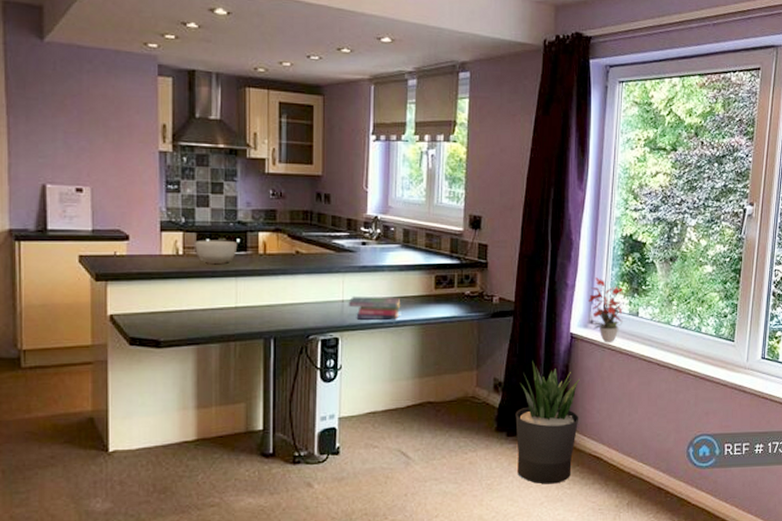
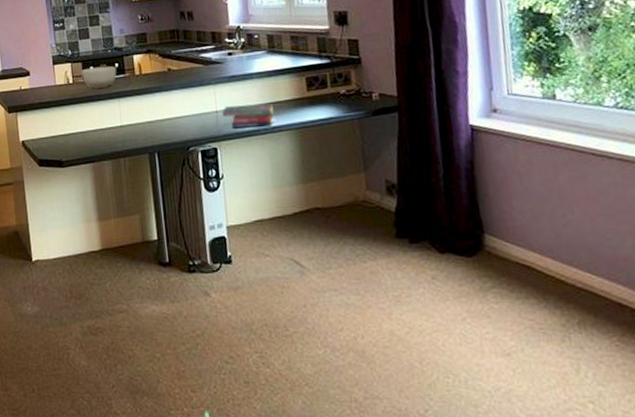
planter: present [515,360,581,484] -> none [416,158,497,298]
potted flower: present [589,277,624,343] -> none [487,60,536,134]

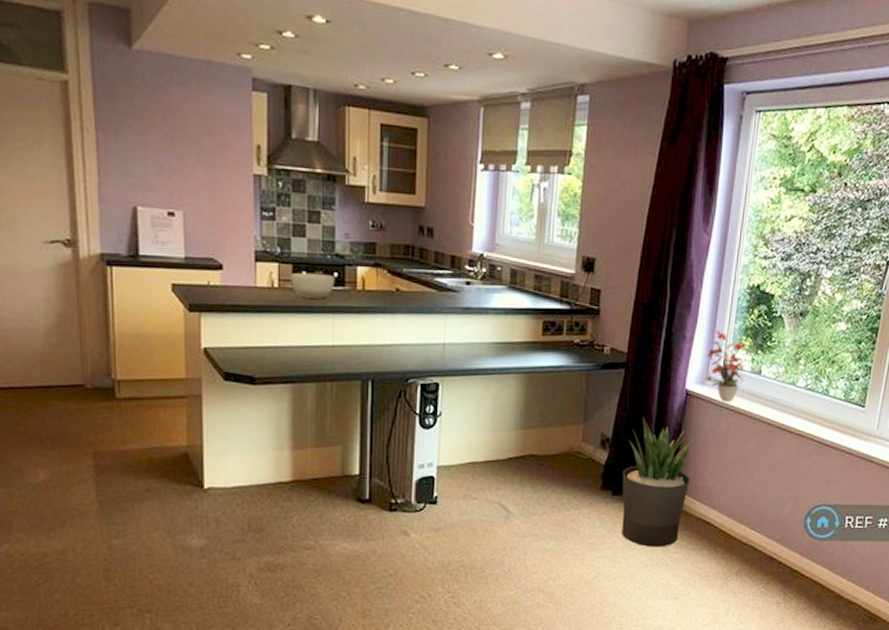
books: present [221,103,274,129] -> none [449,339,505,368]
planter: none [416,158,497,298] -> present [622,416,694,547]
potted flower: none [487,60,536,134] -> present [708,330,747,403]

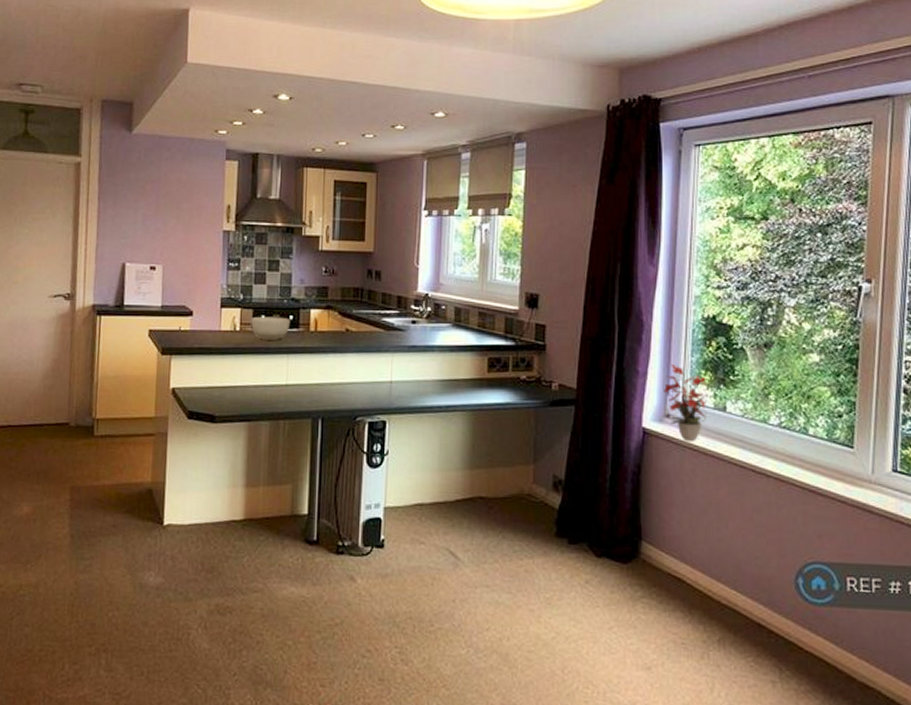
planter: present [622,416,694,547] -> none [578,456,656,606]

